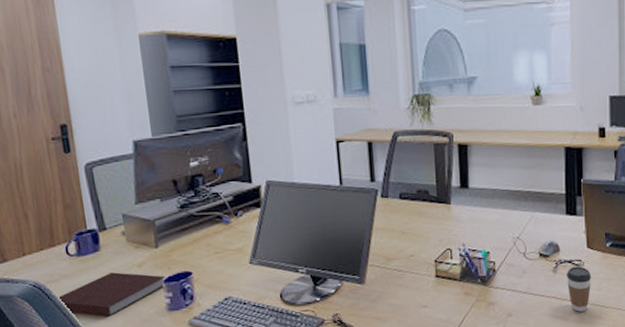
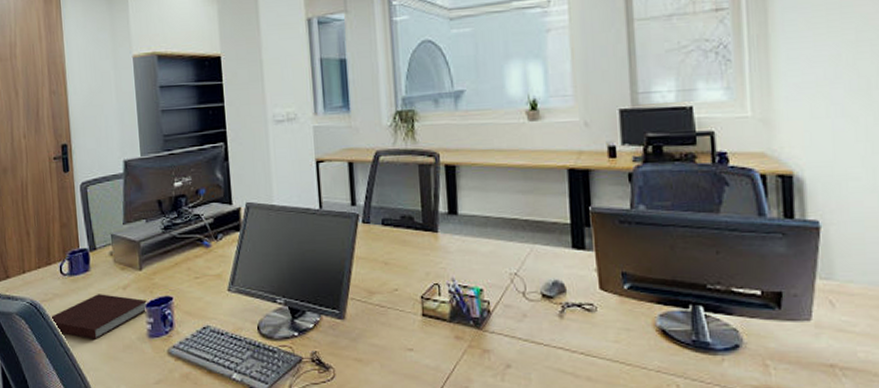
coffee cup: present [567,266,592,312] -> none [576,311,608,368]

